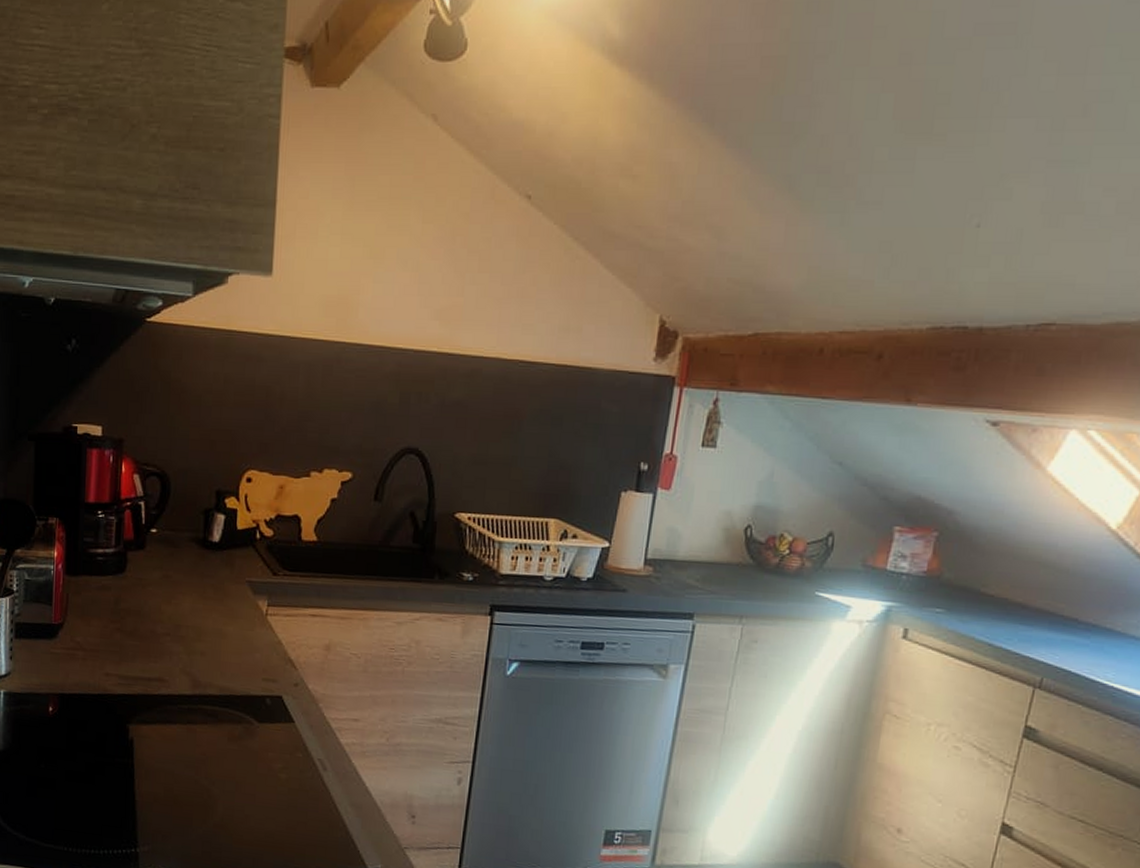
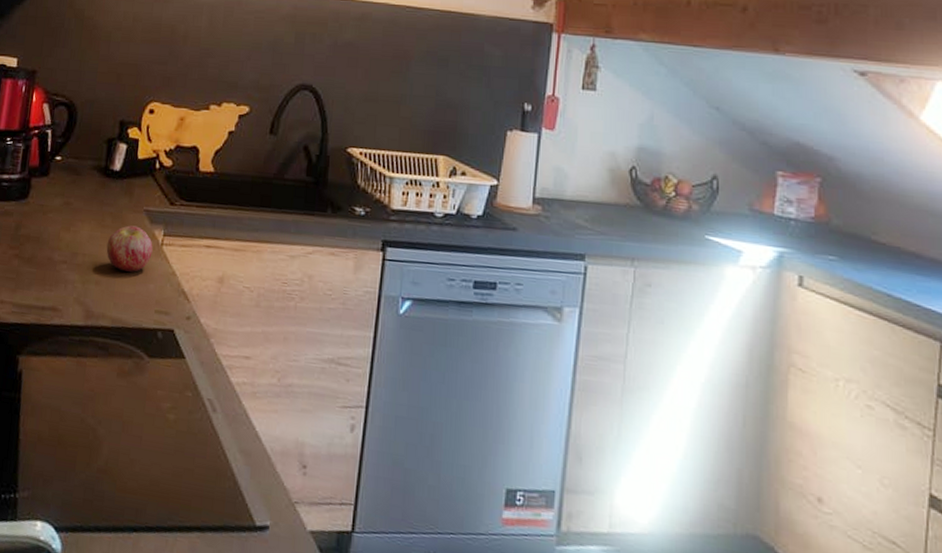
apple: none [210,596,257,643] -> present [106,225,153,272]

